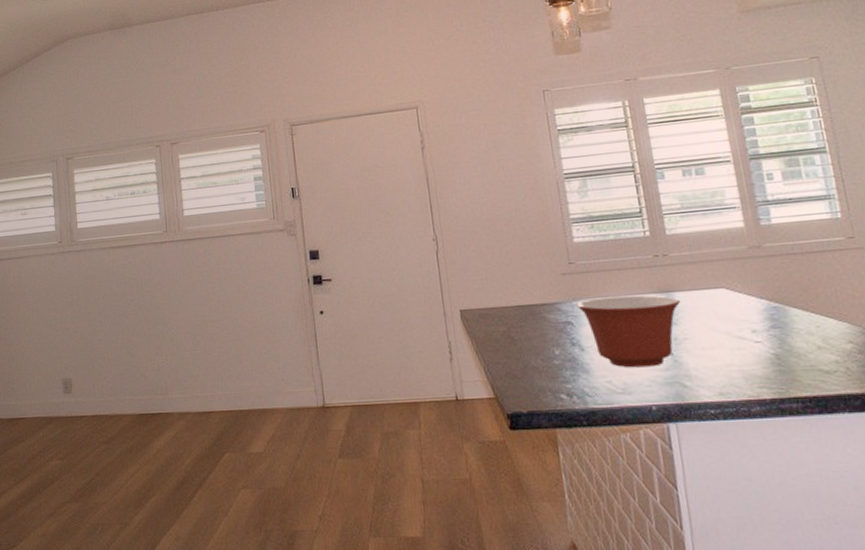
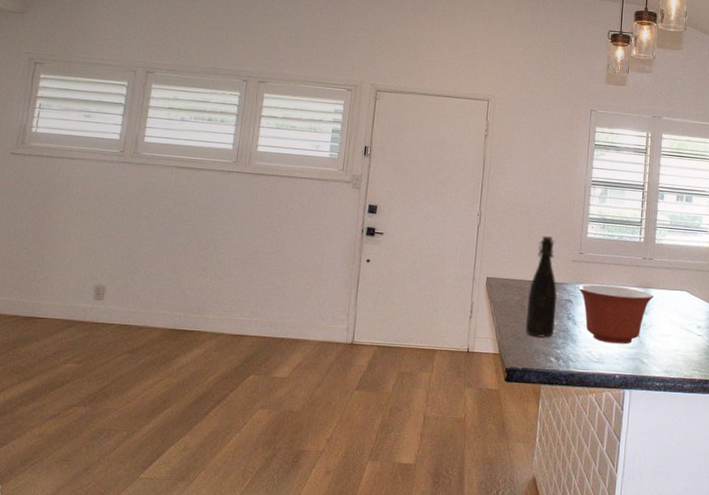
bottle: none [514,250,558,372] -> present [526,236,557,338]

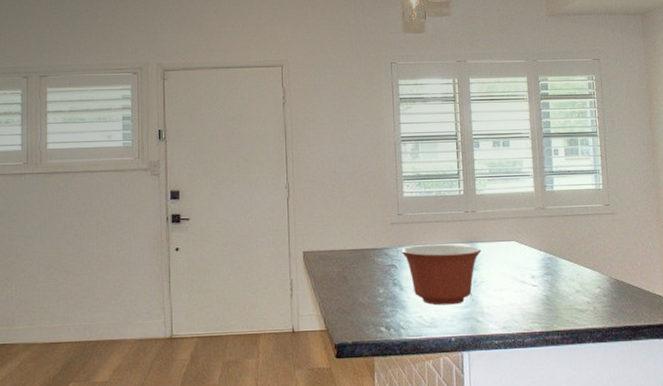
bottle: present [526,236,557,338] -> none [349,201,381,308]

